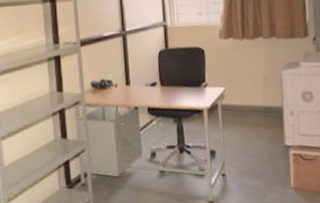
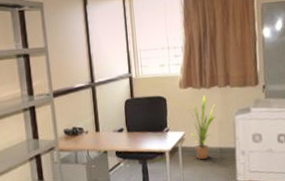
house plant: none [224,46,260,120] -> present [184,95,216,160]

